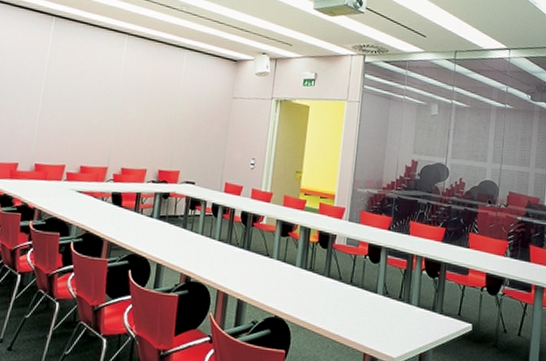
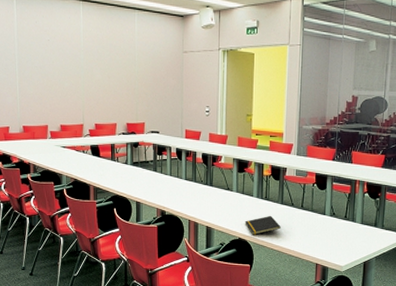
notepad: none [283,290,326,313] -> present [244,215,281,235]

